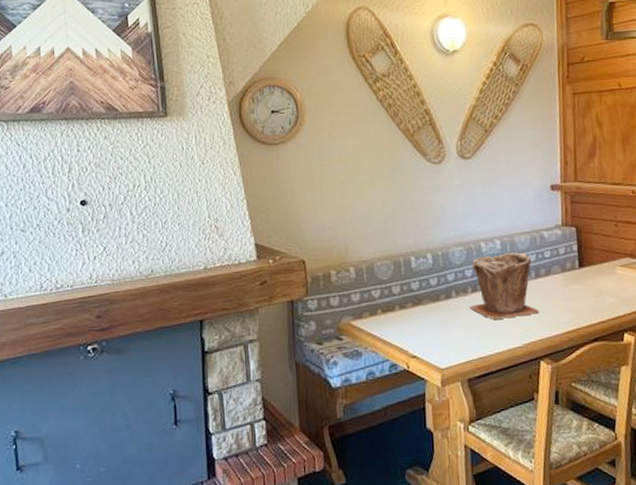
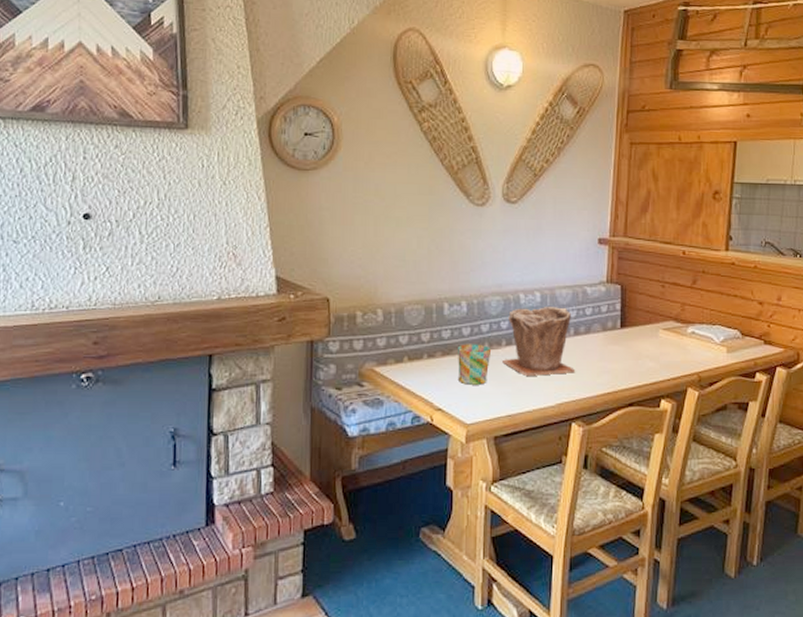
mug: none [427,292,459,332] -> present [457,344,492,385]

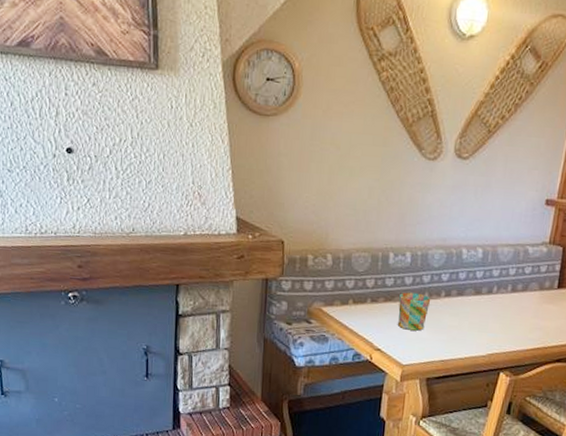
plant pot: present [502,307,576,376] -> none [440,262,511,327]

